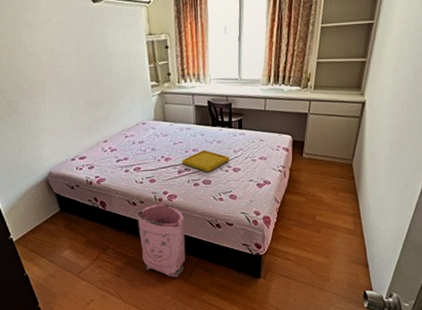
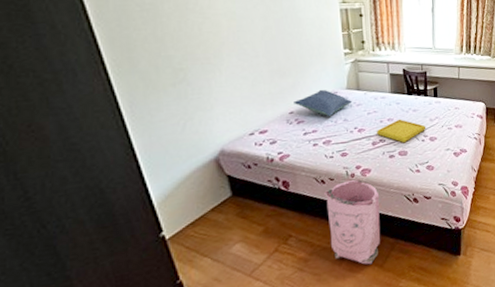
pillow: none [107,120,160,146] -> present [294,89,353,117]

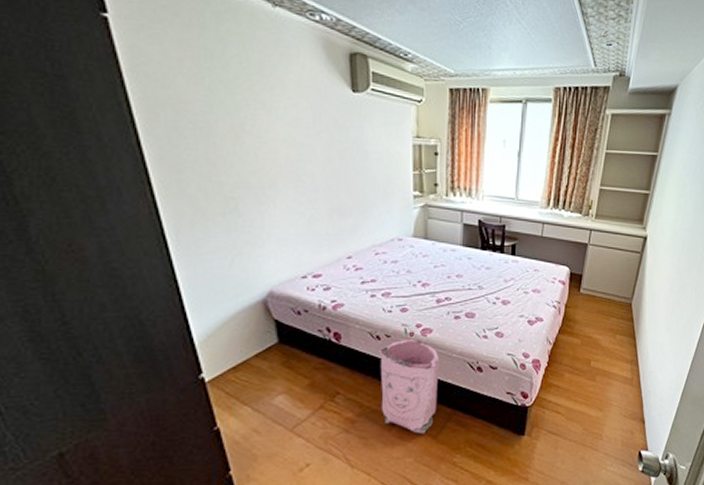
pillow: present [294,89,353,117] -> none [353,234,419,267]
serving tray: present [376,119,427,143] -> none [441,276,499,304]

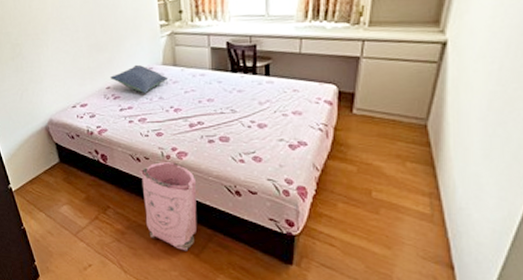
pillow: none [353,234,419,267] -> present [110,64,169,94]

